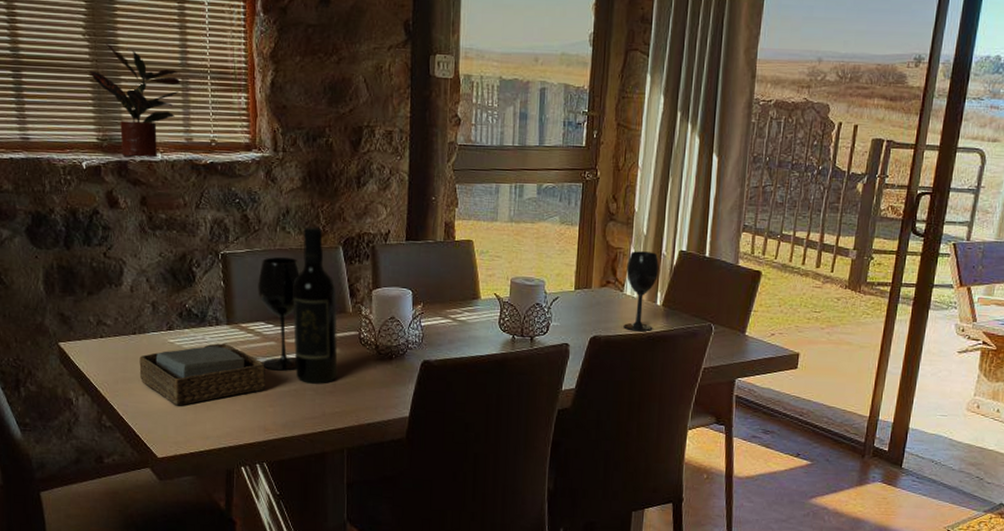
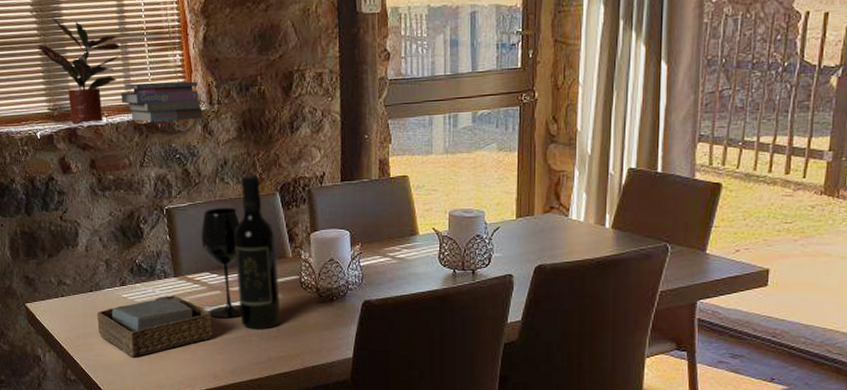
books: none [178,121,266,165] -> present [121,81,203,122]
wine glass: present [623,251,659,332] -> none [570,172,607,257]

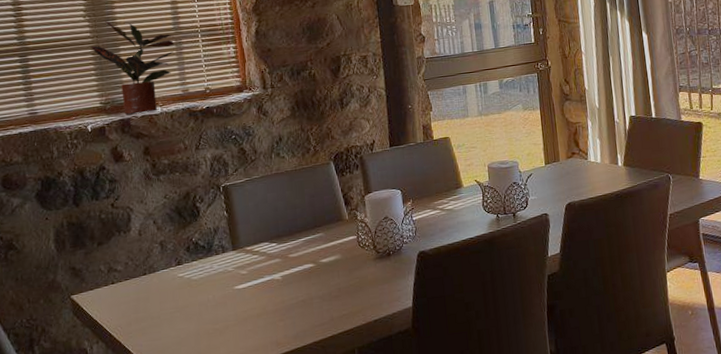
napkin holder: present [97,294,214,358] -> none [151,267,275,337]
books: present [121,81,203,122] -> none [175,70,257,109]
wineglass: present [201,207,241,319] -> none [258,179,302,286]
wine bottle: present [233,174,282,330] -> none [290,147,342,292]

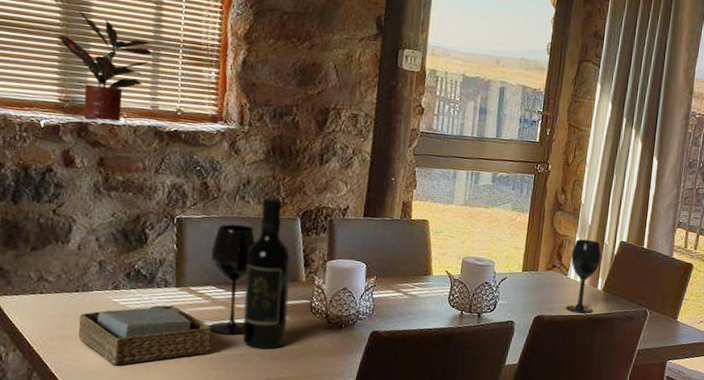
napkin holder: none [151,267,275,337] -> present [77,304,213,366]
wineglass: none [258,179,302,286] -> present [210,224,257,335]
wine bottle: none [290,147,342,292] -> present [242,197,291,350]
wine glass: none [587,121,618,193] -> present [566,239,602,314]

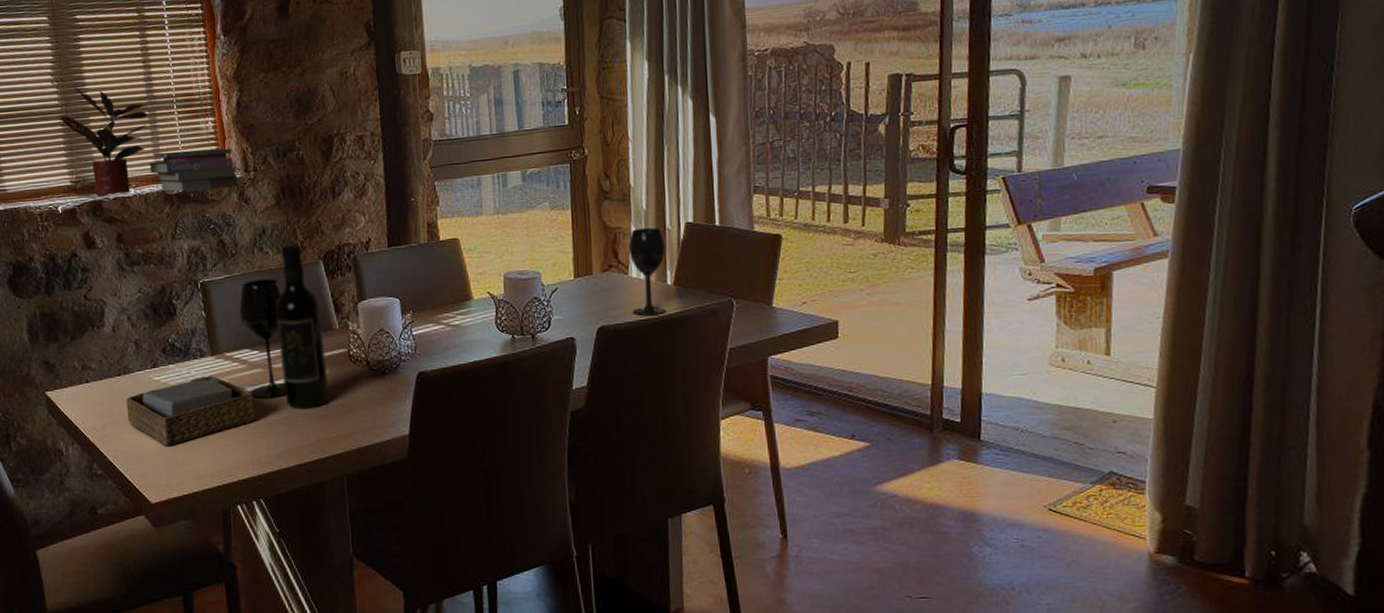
books: none [144,89,232,136] -> present [149,148,238,192]

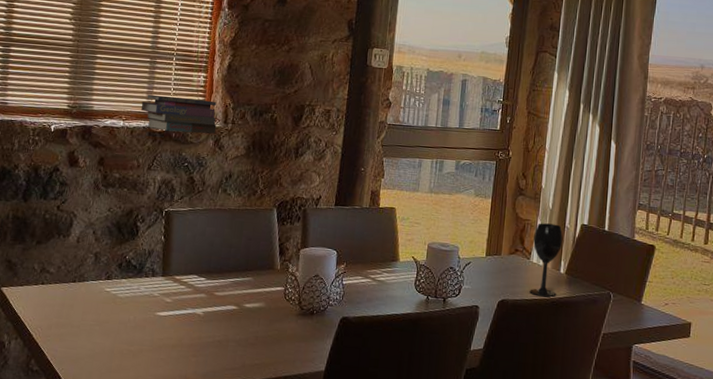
potted plant: present [59,86,148,197] -> none [69,26,150,124]
napkin holder: present [126,375,257,447] -> none [72,293,194,353]
wineglass: present [239,278,286,399] -> none [191,216,237,322]
wine bottle: present [274,243,331,409] -> none [220,189,268,336]

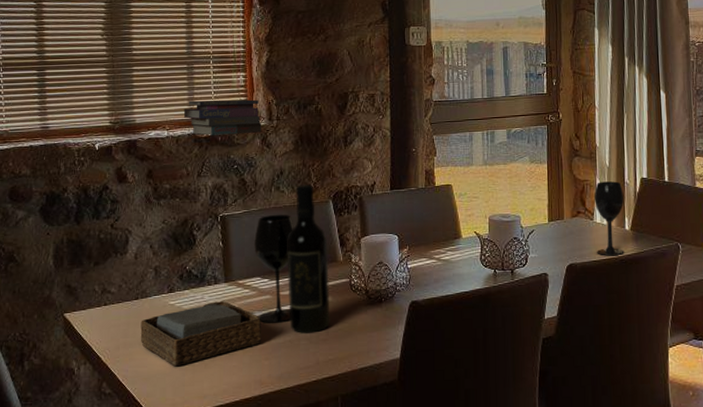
napkin holder: none [72,293,194,353] -> present [140,300,262,367]
wineglass: none [191,216,237,322] -> present [254,214,294,323]
wine bottle: none [220,189,268,336] -> present [286,183,331,333]

